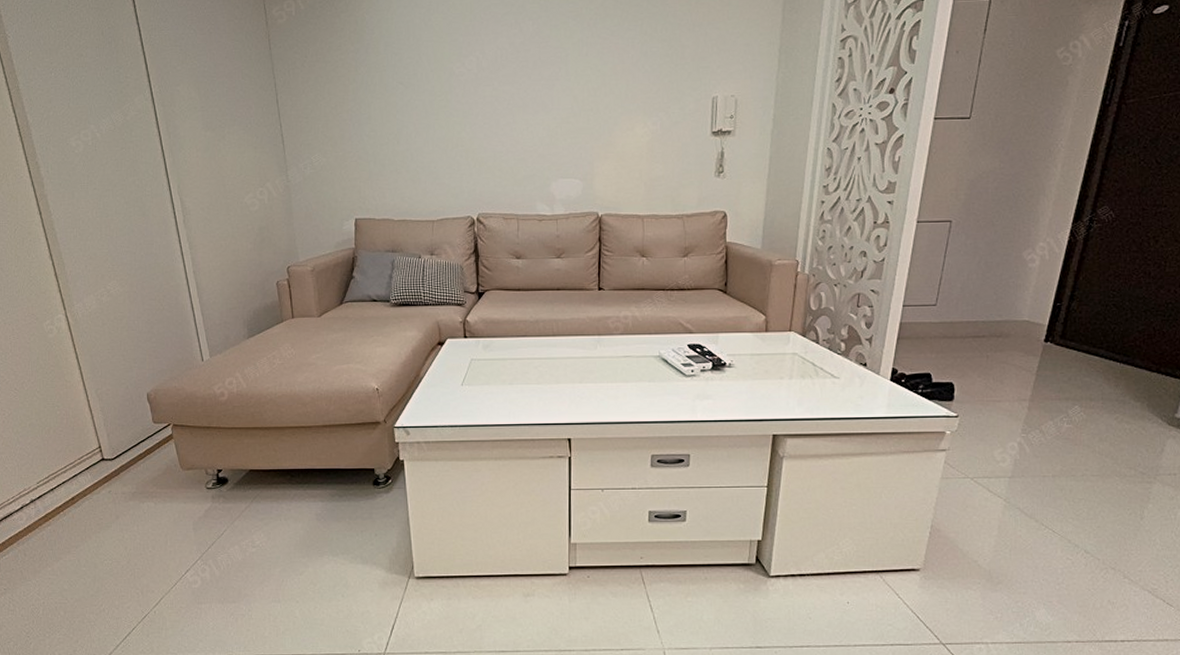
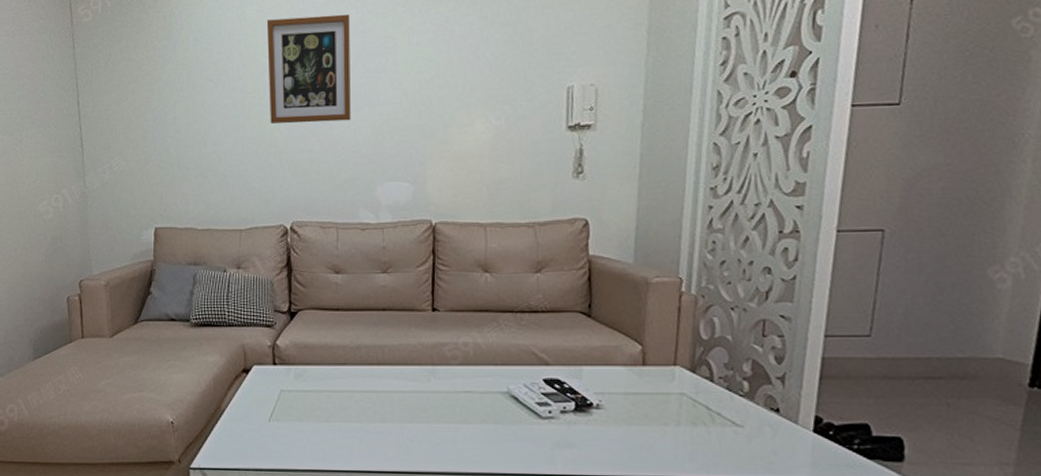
wall art: none [451,24,529,125] -> present [266,13,351,124]

